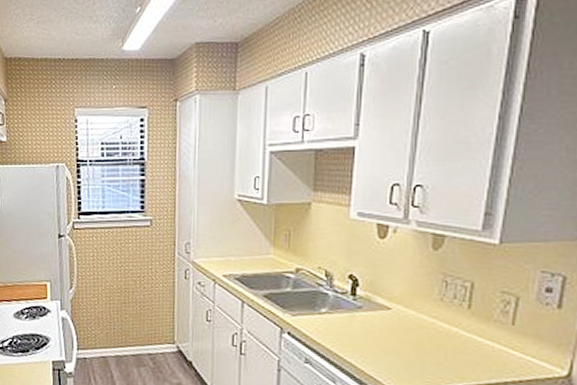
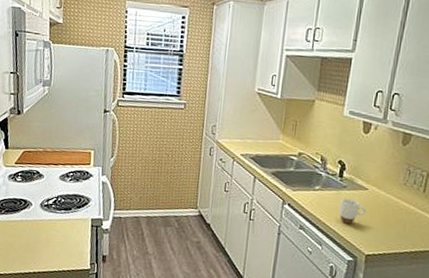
mug: none [355,322,391,355] -> present [339,199,366,224]

